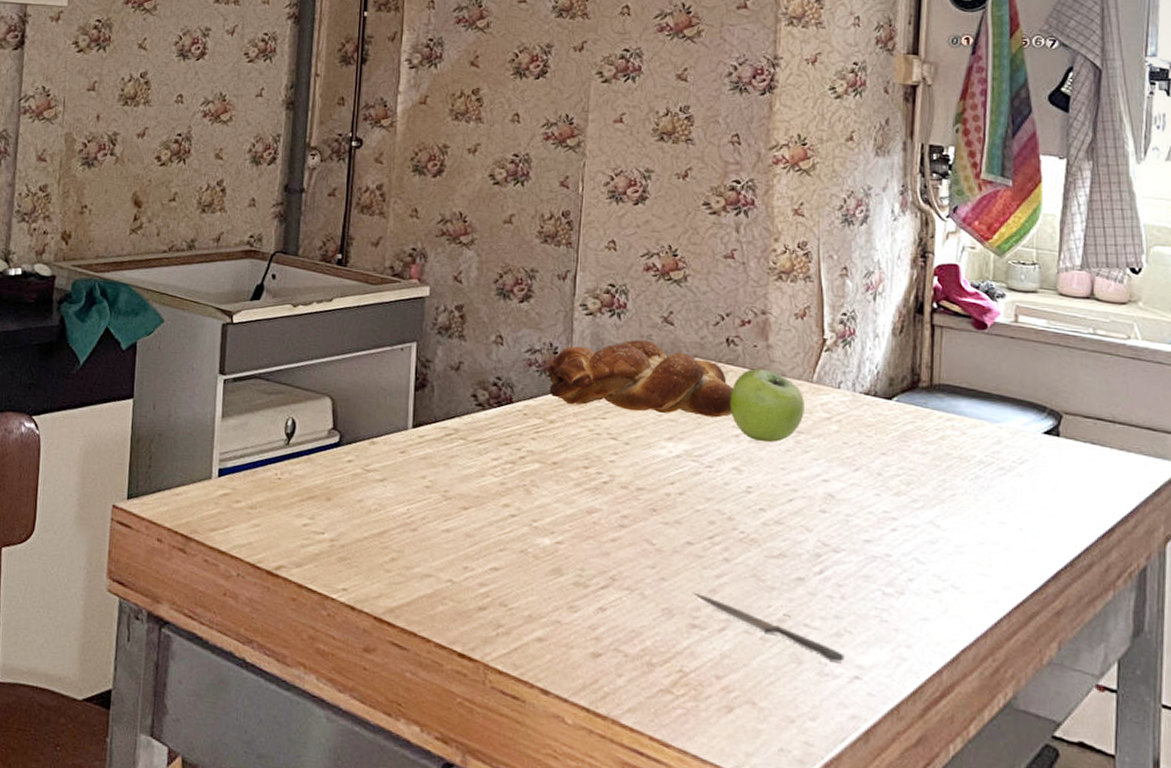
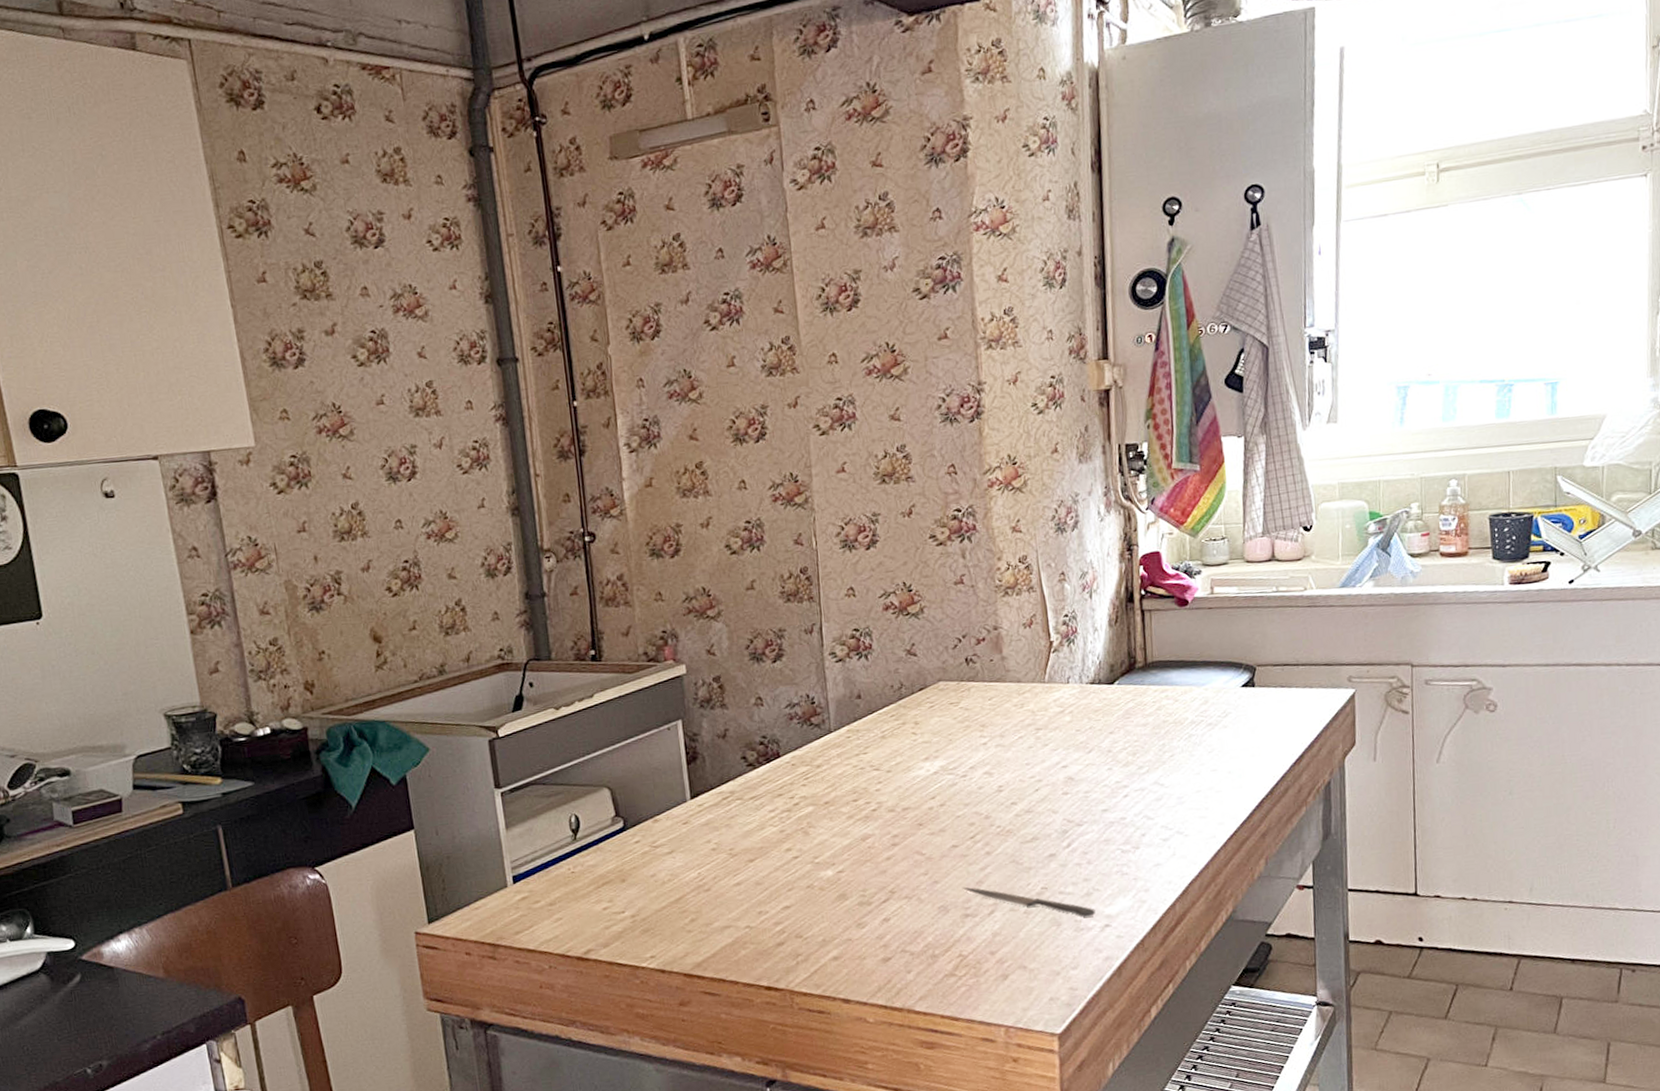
bread loaf: present [548,339,734,418] -> none [808,674,978,748]
fruit: present [729,367,804,442] -> none [974,679,1041,744]

